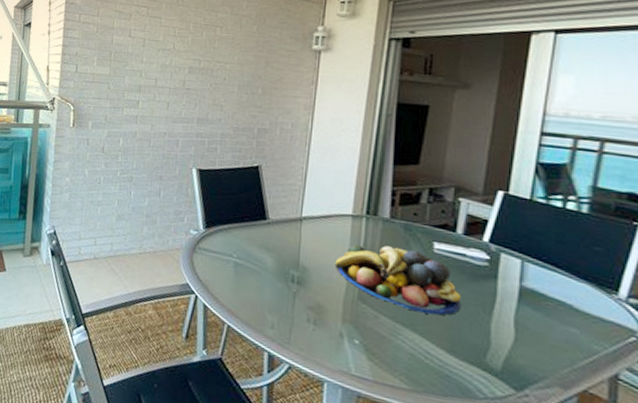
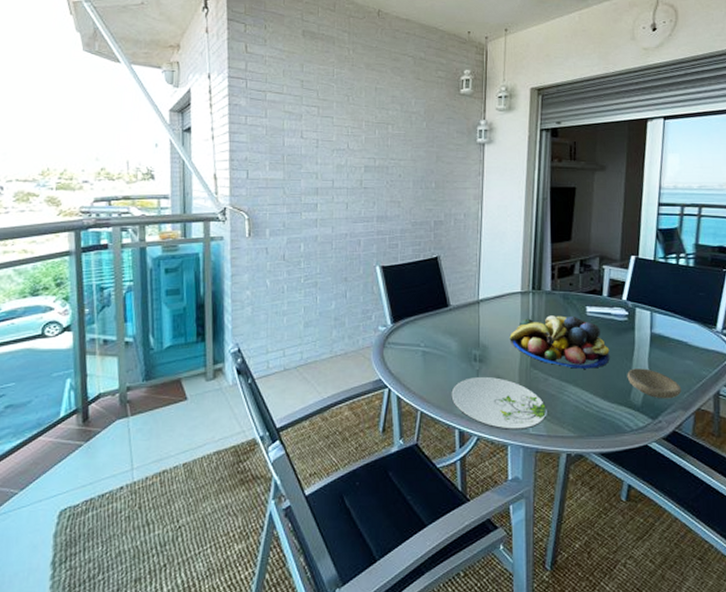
plate: none [262,299,375,369] -> present [451,377,547,431]
bowl: none [483,324,561,371] -> present [627,368,682,399]

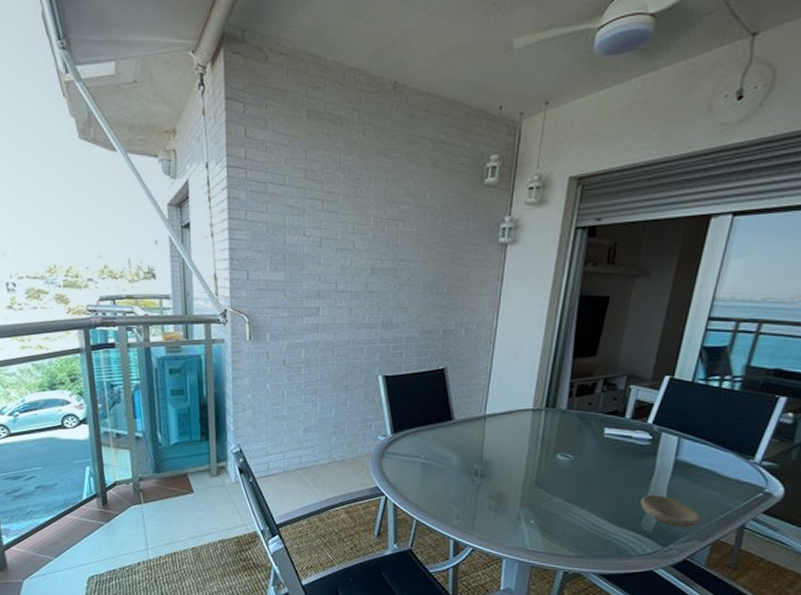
plate: present [451,377,547,431] -> none [448,491,548,546]
fruit bowl: present [509,315,610,369] -> none [515,435,625,492]

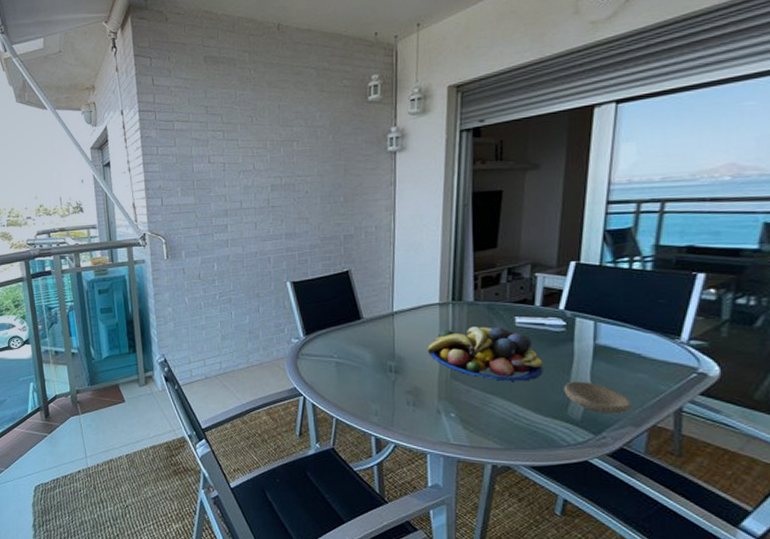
fruit bowl: none [515,435,625,492] -> present [427,326,543,381]

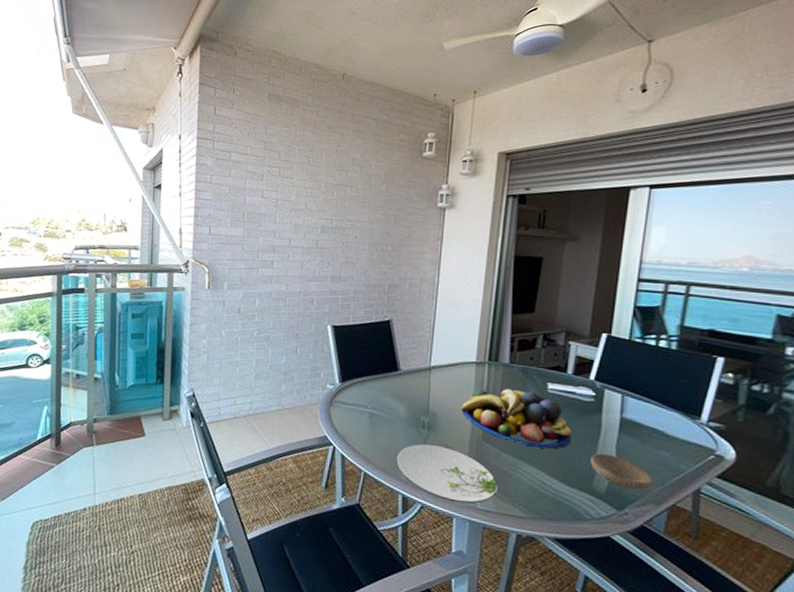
plate: none [366,388,470,440] -> present [396,444,498,504]

